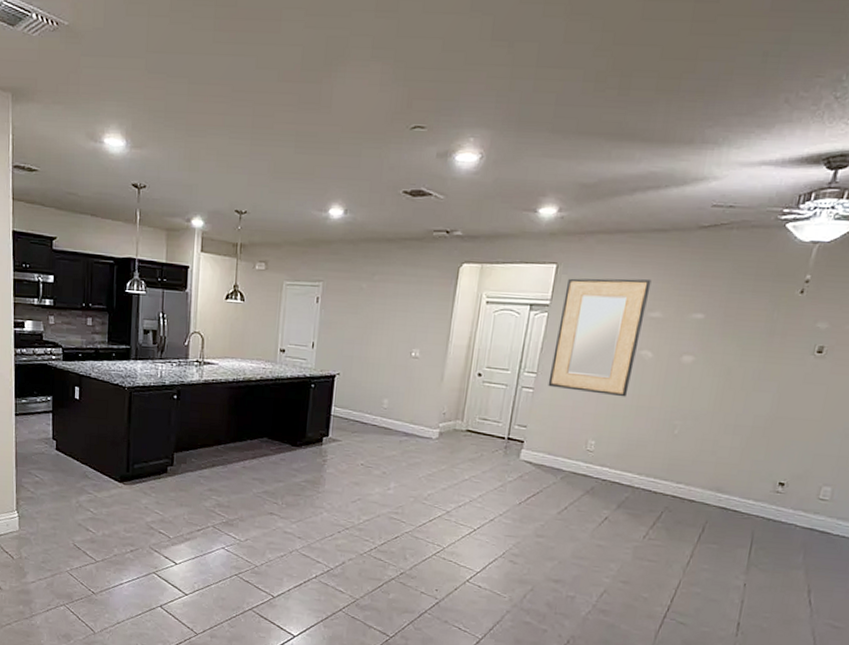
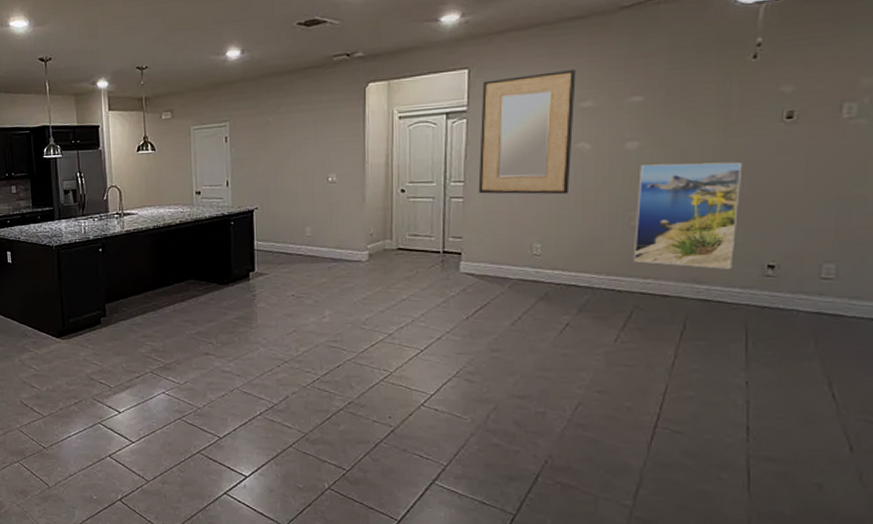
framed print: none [672,378,775,483] -> present [634,162,743,269]

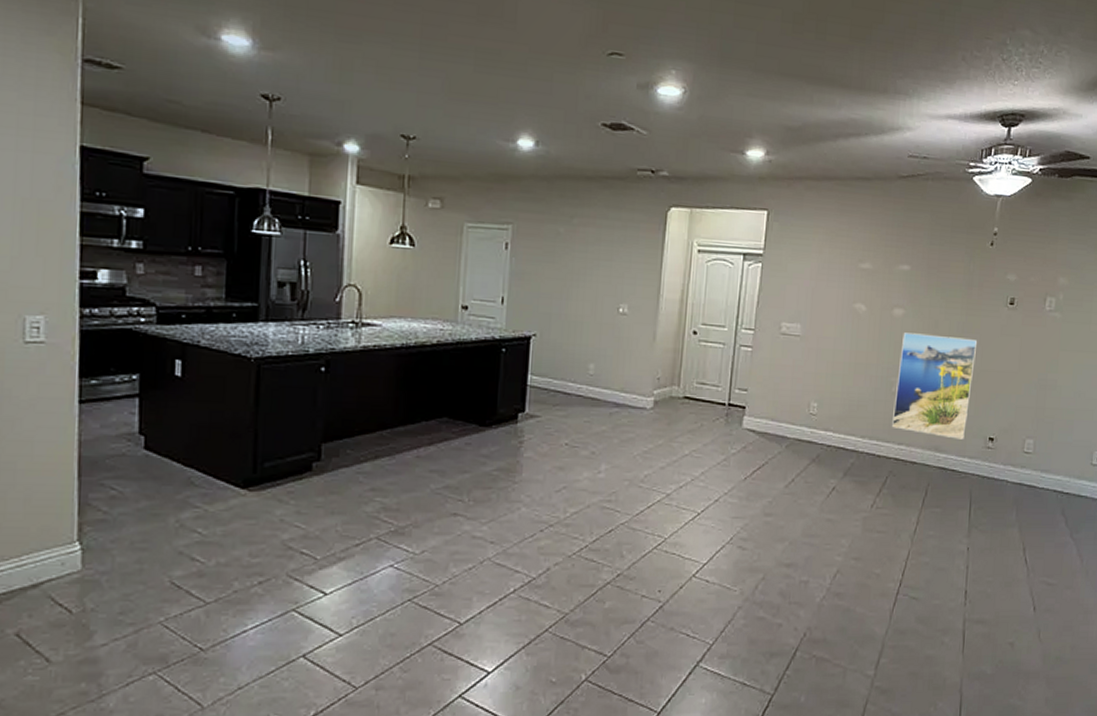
home mirror: present [478,70,576,195] -> none [766,226,860,354]

